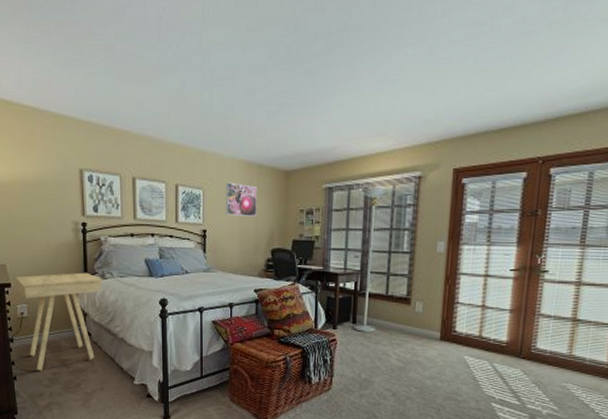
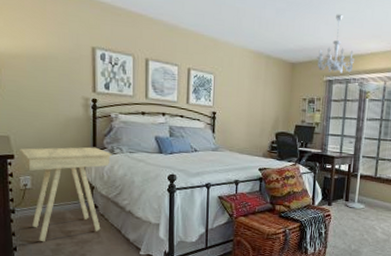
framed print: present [226,182,257,216] -> none [235,69,265,102]
chandelier: none [314,112,357,179] -> present [316,14,354,73]

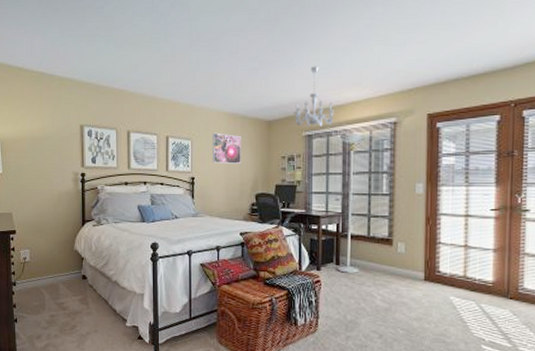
side table: present [18,147,112,242] -> none [19,219,99,314]
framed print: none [235,69,265,102] -> present [213,133,241,164]

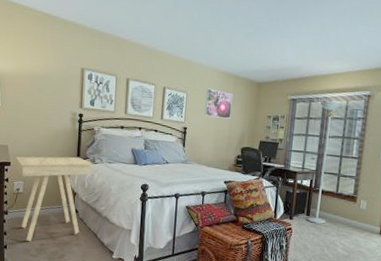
side table: none [19,219,99,314] -> present [14,156,93,242]
chandelier: present [294,66,334,127] -> none [281,37,318,93]

